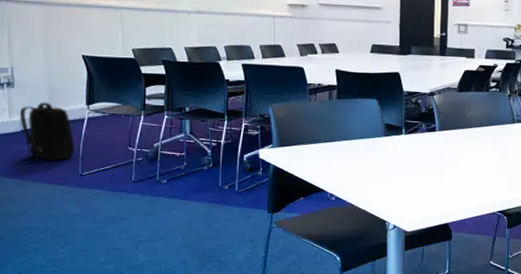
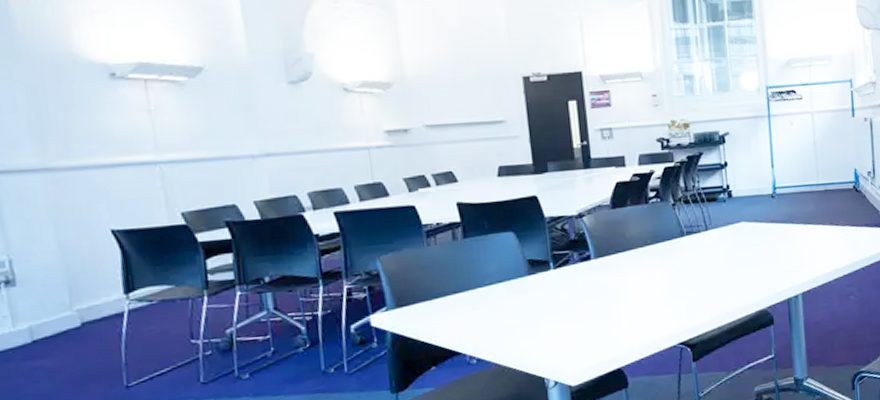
backpack: present [18,102,75,163] -> none [27,298,115,383]

